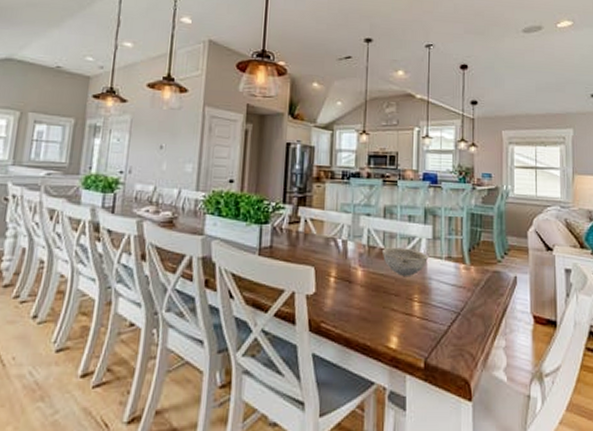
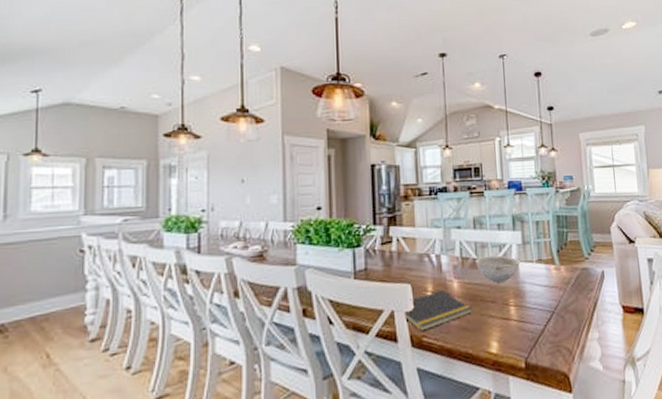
notepad: none [292,277,374,316] -> present [391,290,472,331]

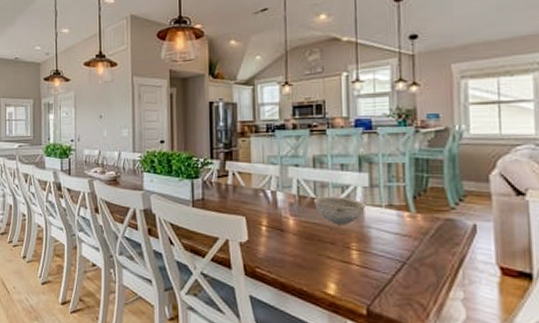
notepad: present [391,290,472,331] -> none [226,226,308,262]

